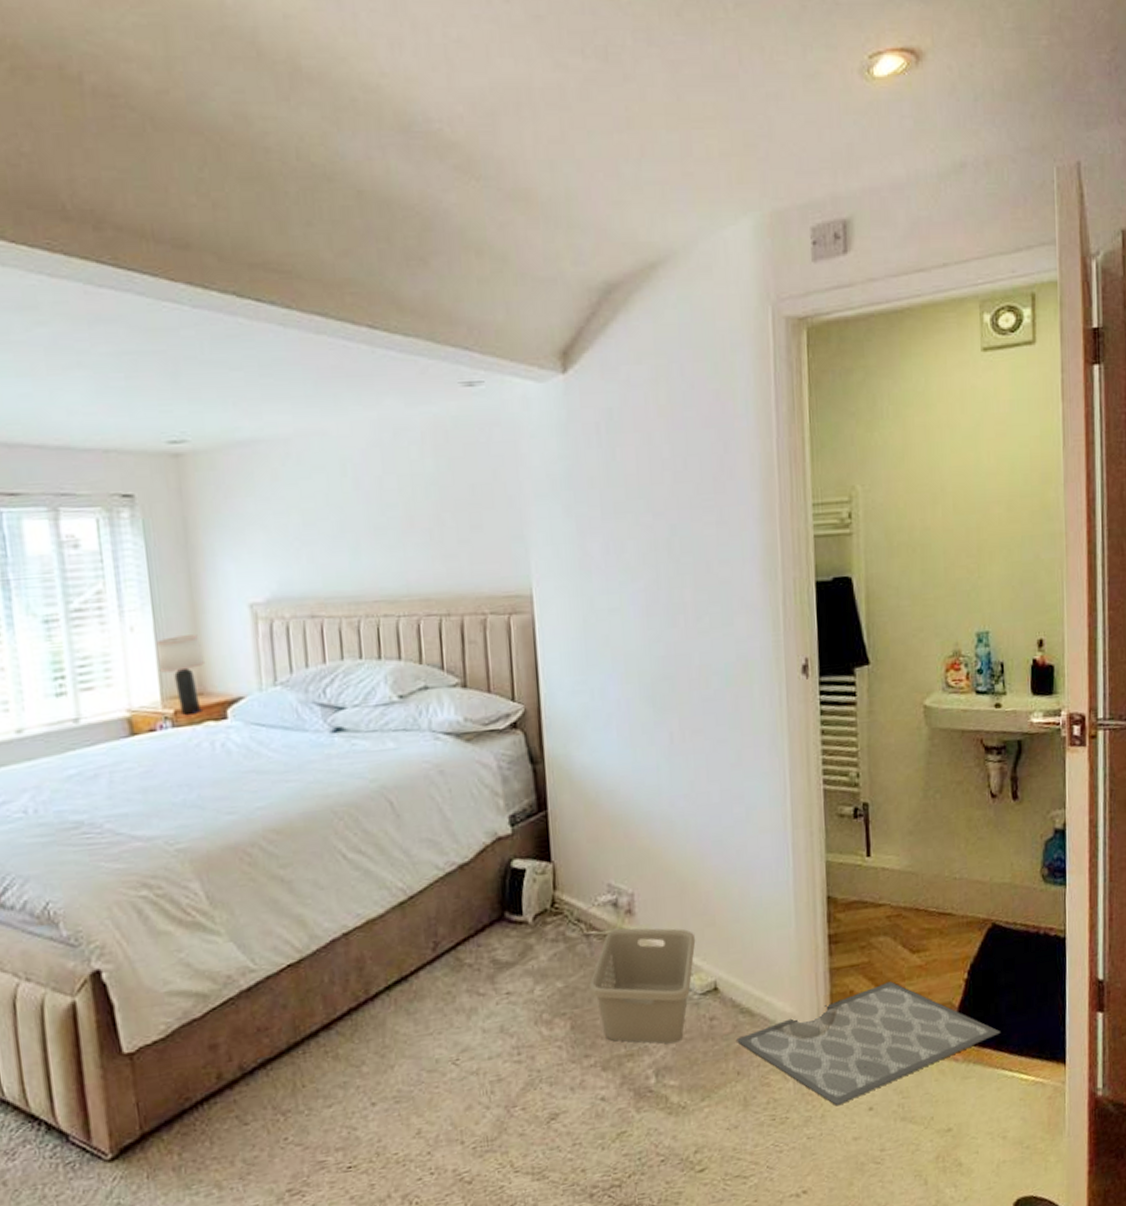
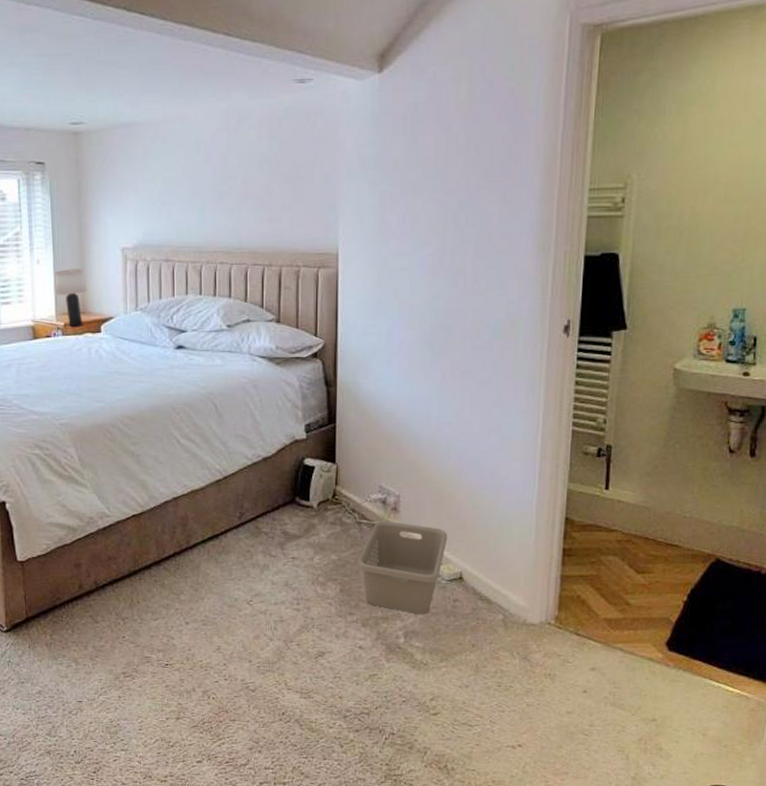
bath mat: present [737,981,1001,1106] -> none [474,594,713,685]

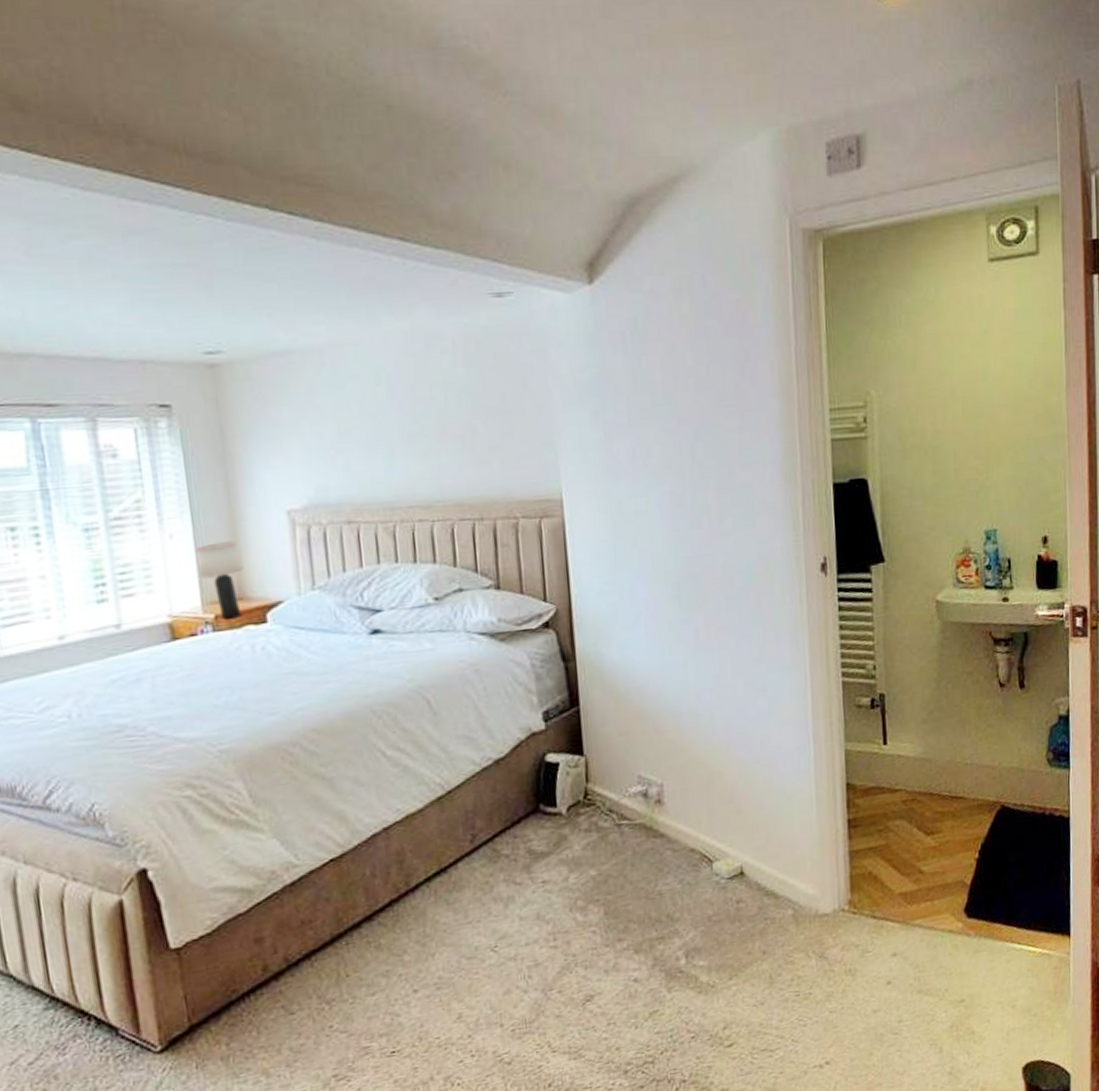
laundry basket: present [357,520,448,614] -> none [621,816,723,927]

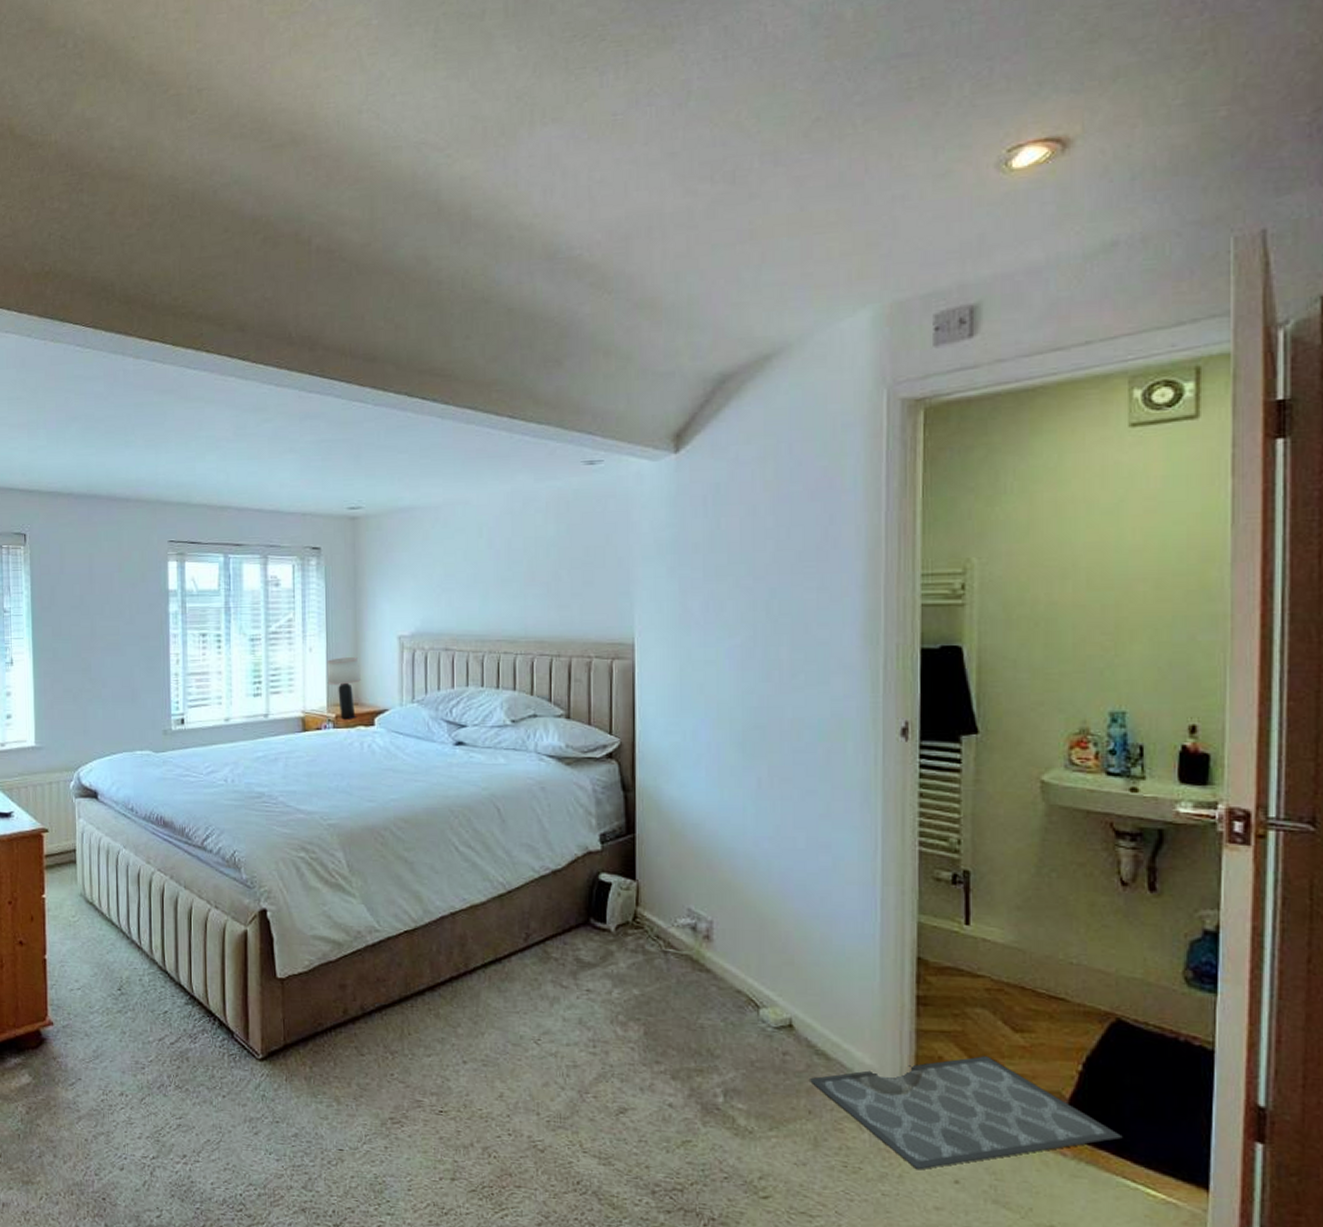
bath mat: none [762,862,1010,981] -> present [810,1056,1123,1170]

